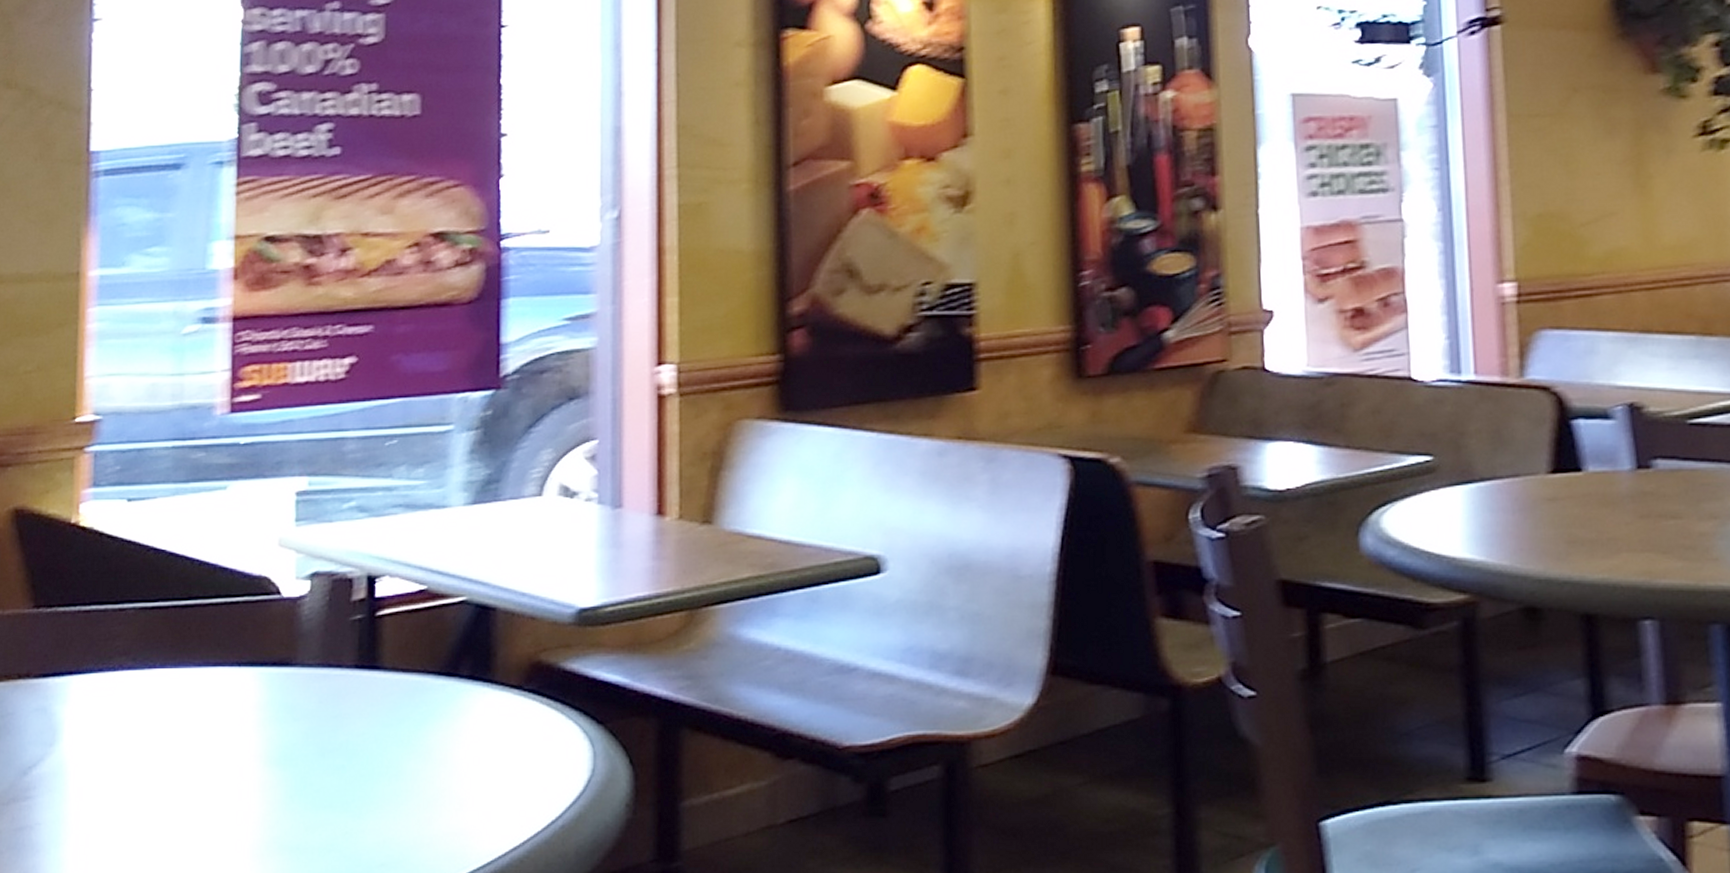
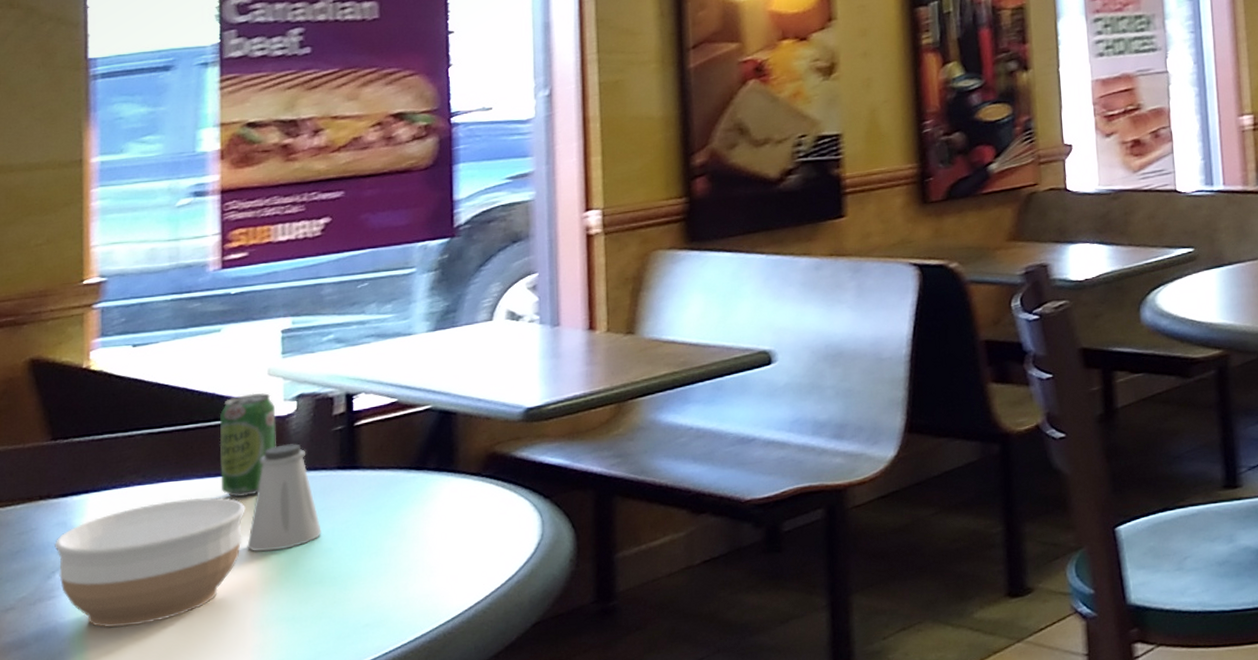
bowl: none [32,690,248,841] -> present [55,497,245,628]
beverage can: none [220,567,286,694] -> present [219,393,276,498]
saltshaker: none [248,633,334,763] -> present [247,443,321,552]

